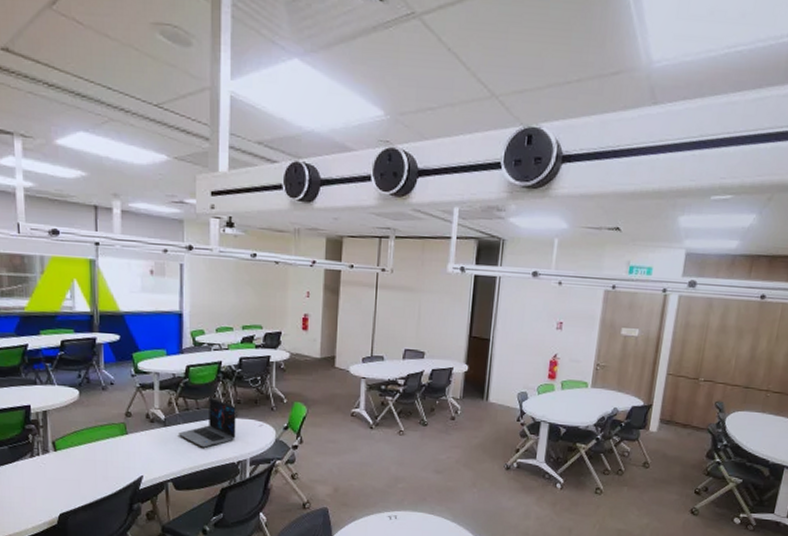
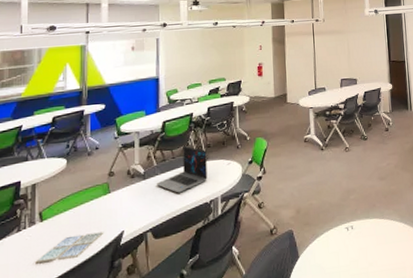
drink coaster: none [51,470,122,493] -> present [35,232,104,264]

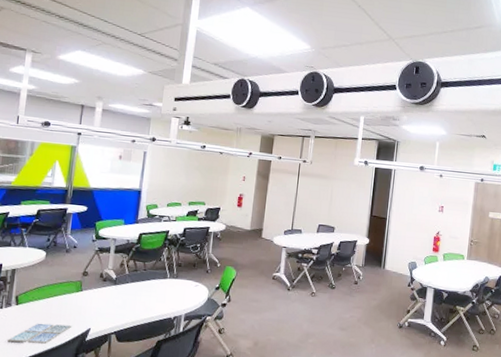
laptop: present [156,145,207,193] -> none [125,260,177,304]

